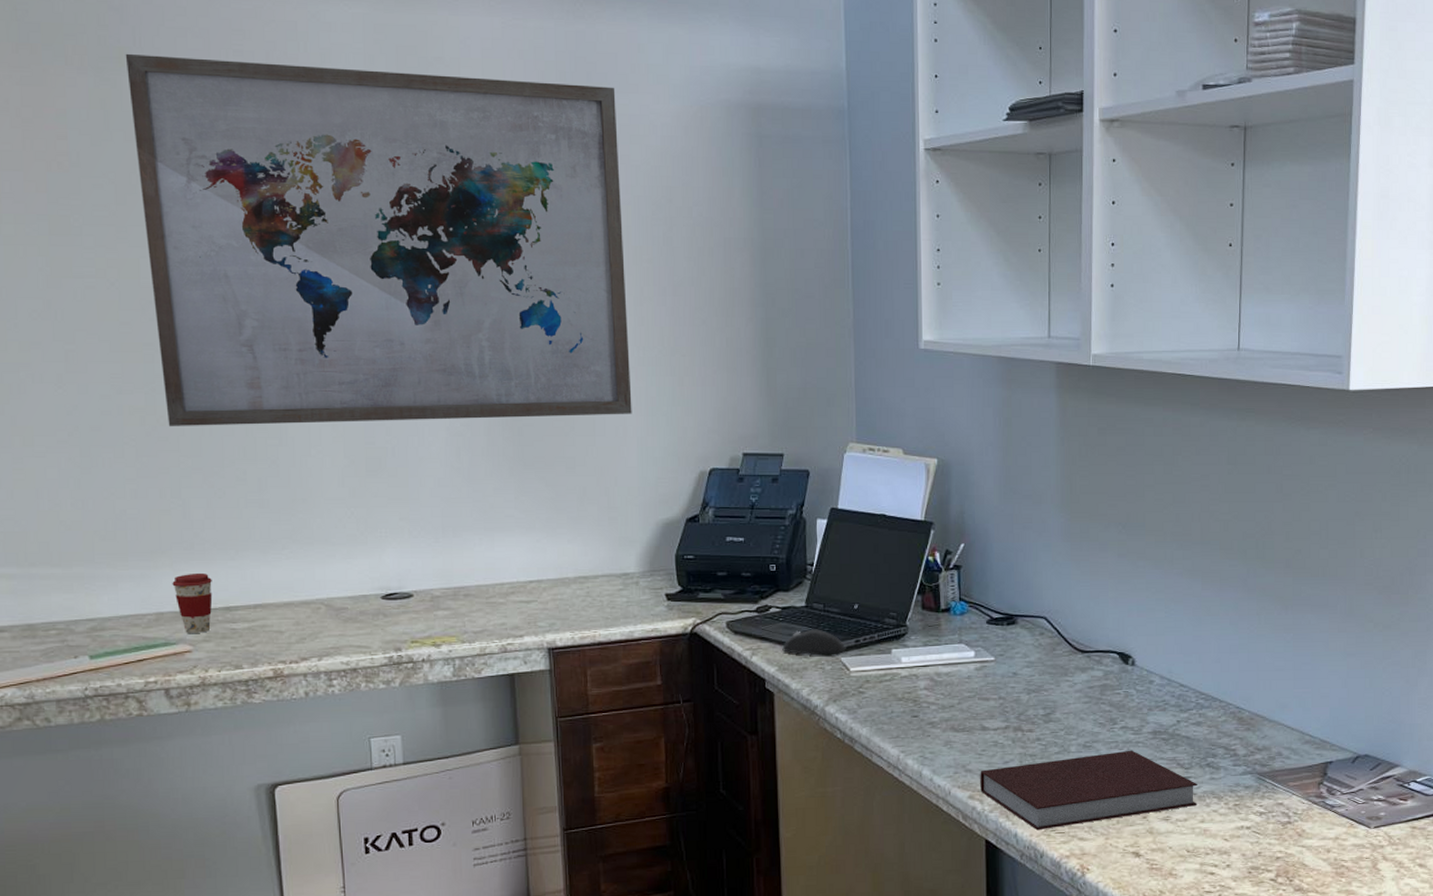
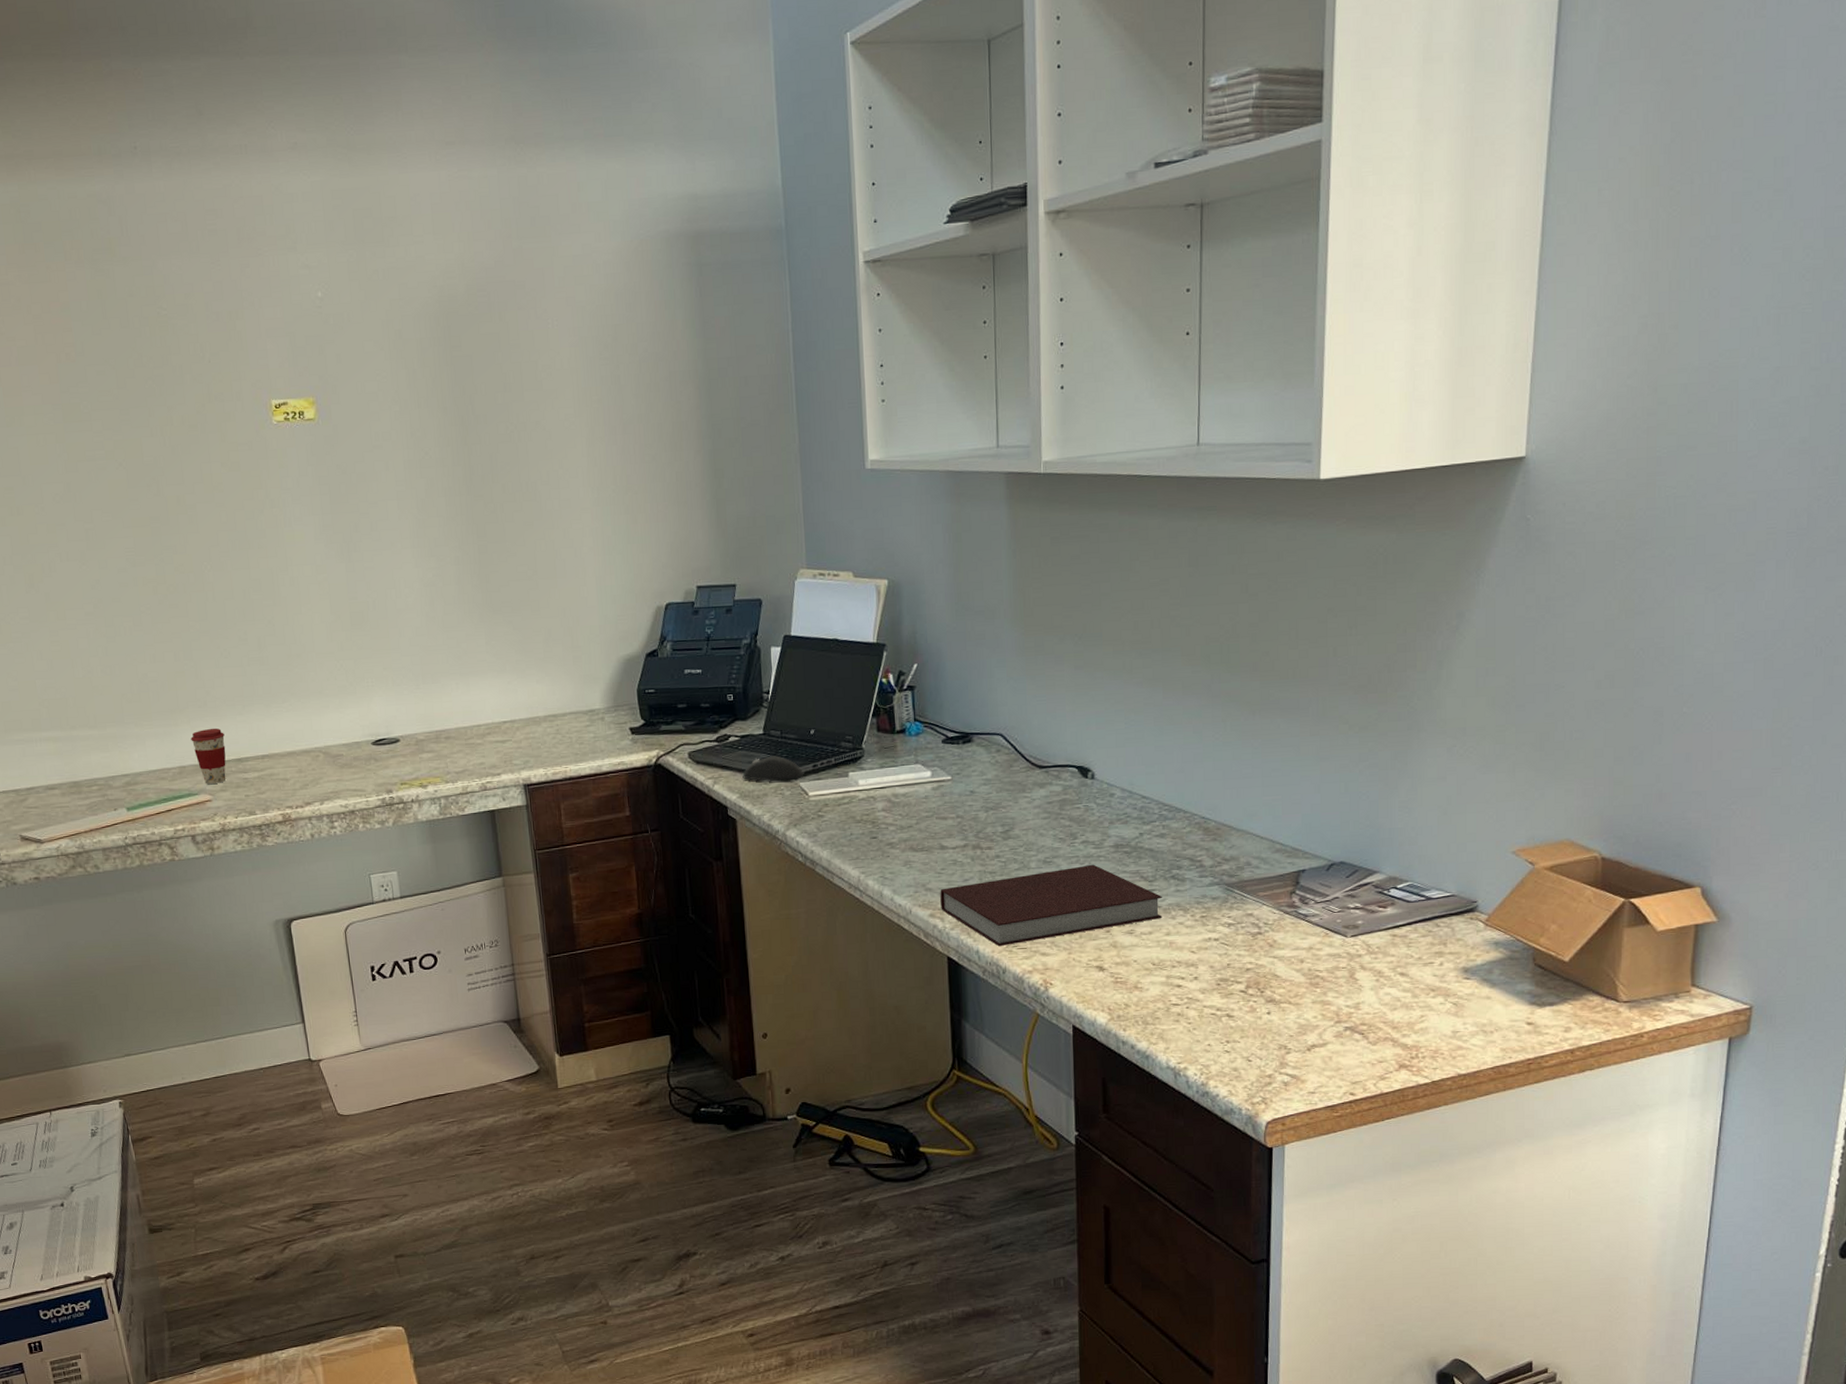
wall art: present [125,53,632,426] -> none [115,229,590,594]

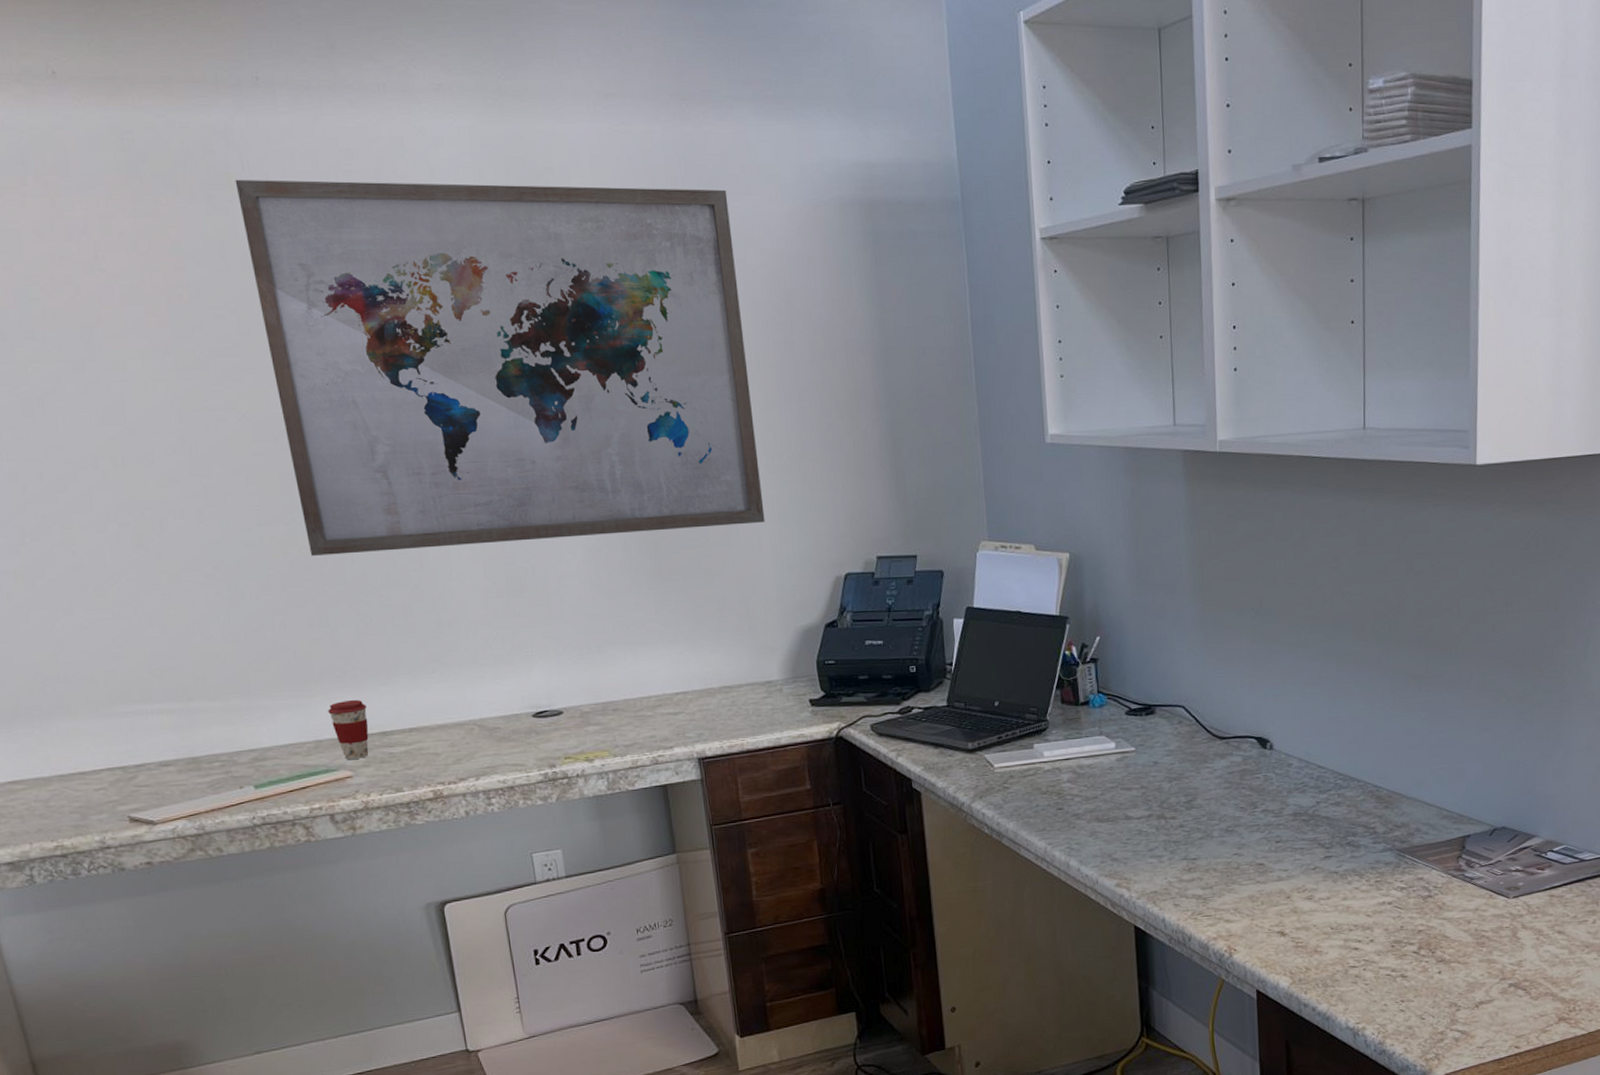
wall art: none [115,229,590,594] -> present [235,179,765,556]
mouse: present [742,755,804,782] -> none [926,727,989,754]
notebook: present [940,864,1163,947] -> none [1126,832,1340,915]

